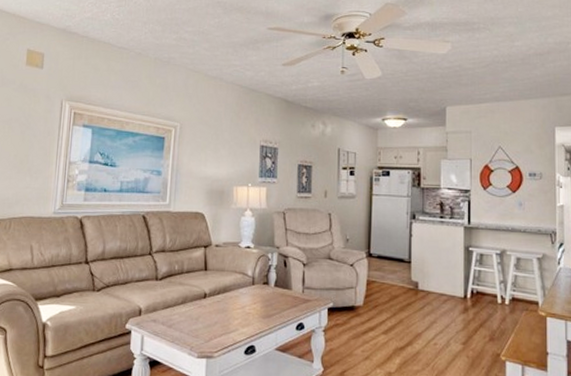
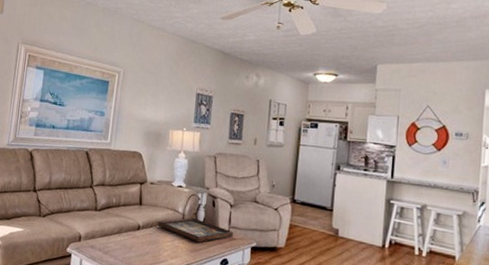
decorative tray: none [225,281,309,307] -> present [157,217,234,243]

